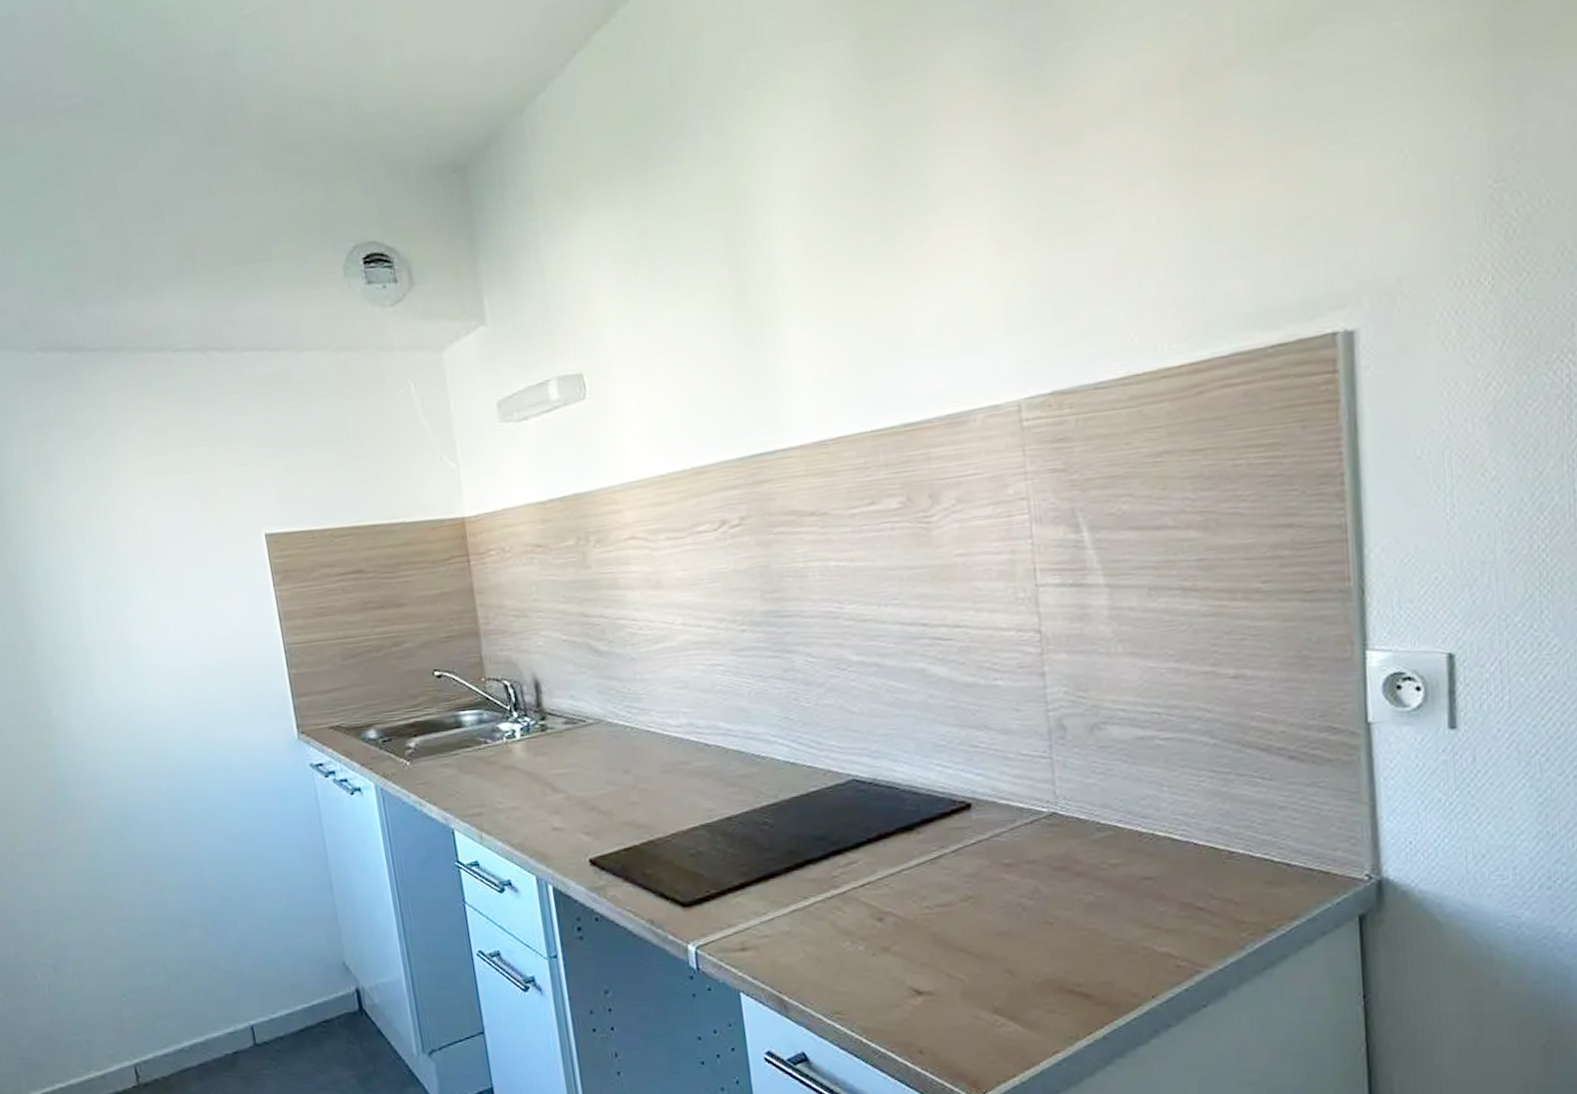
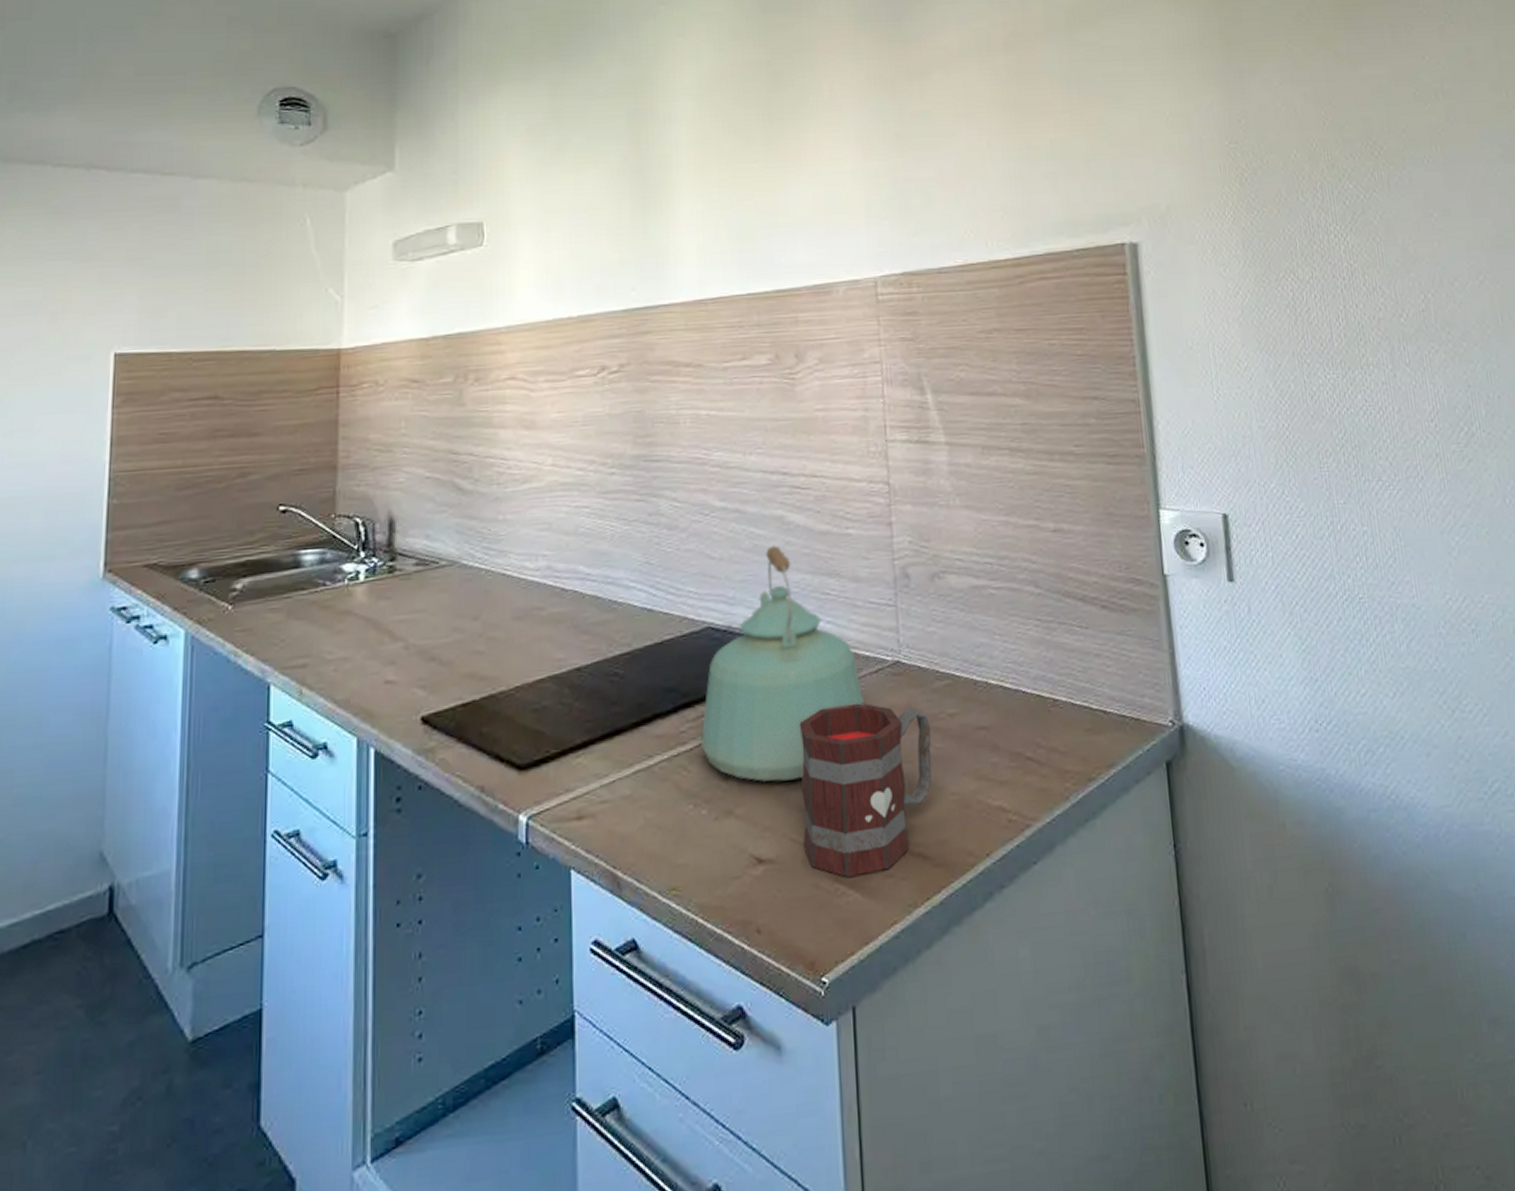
kettle: none [853,698,1020,924] -> present [701,545,865,782]
mug: none [951,852,1093,1010] -> present [799,702,932,877]

